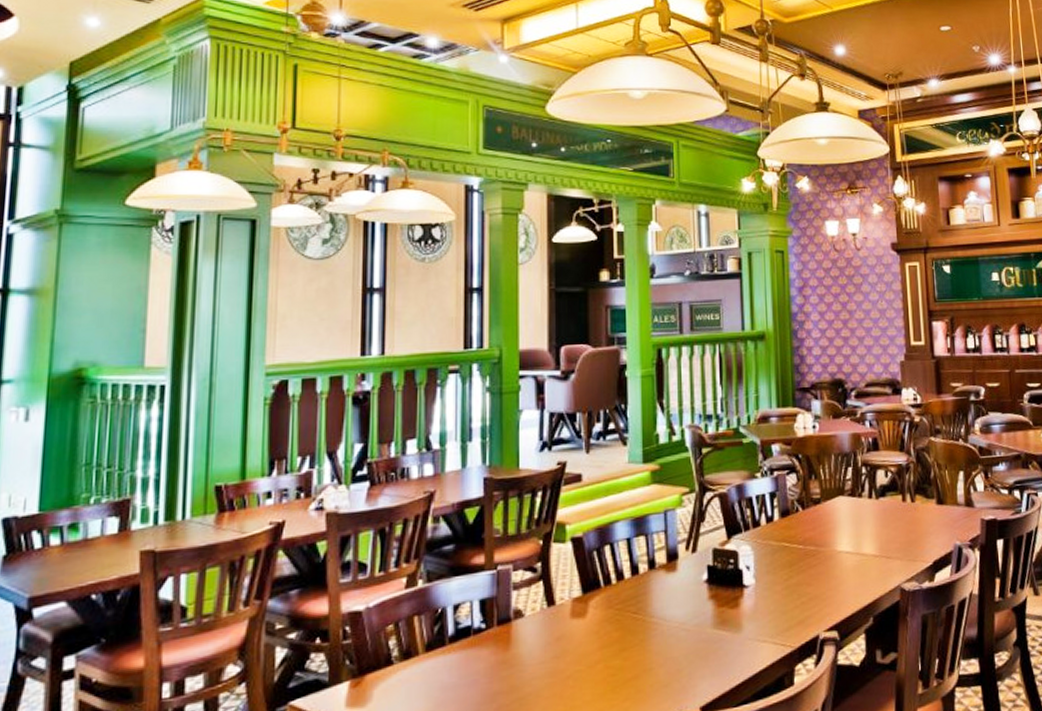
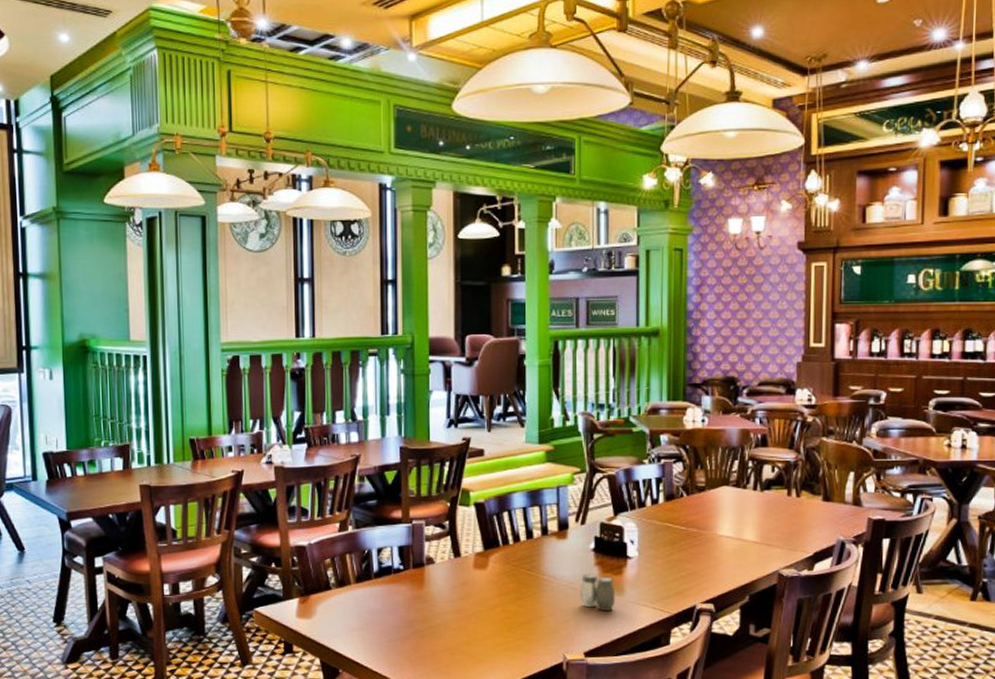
salt and pepper shaker: none [693,609,733,654] -> present [580,573,616,612]

